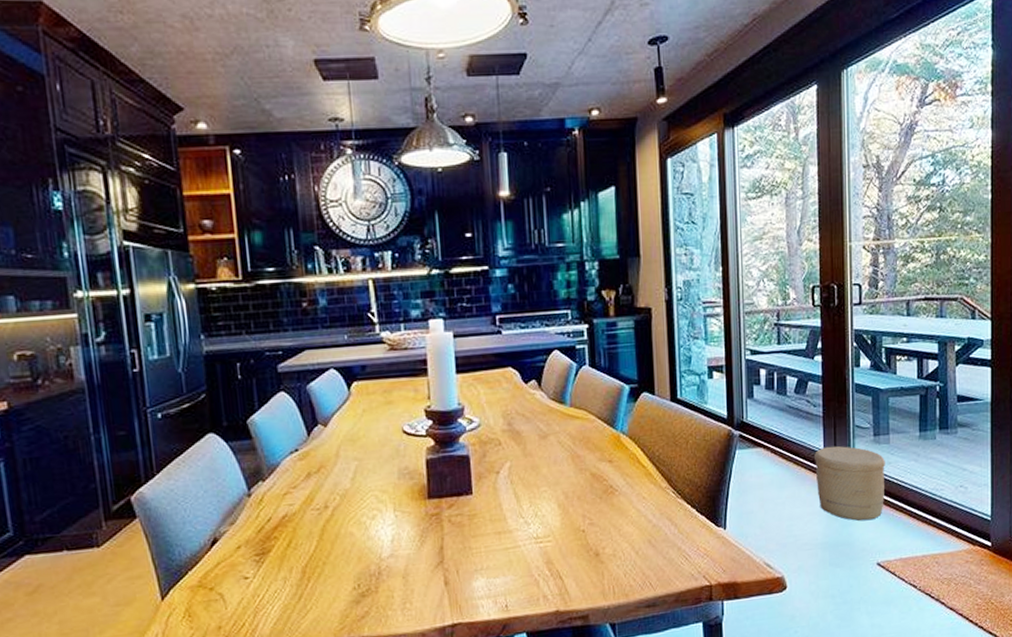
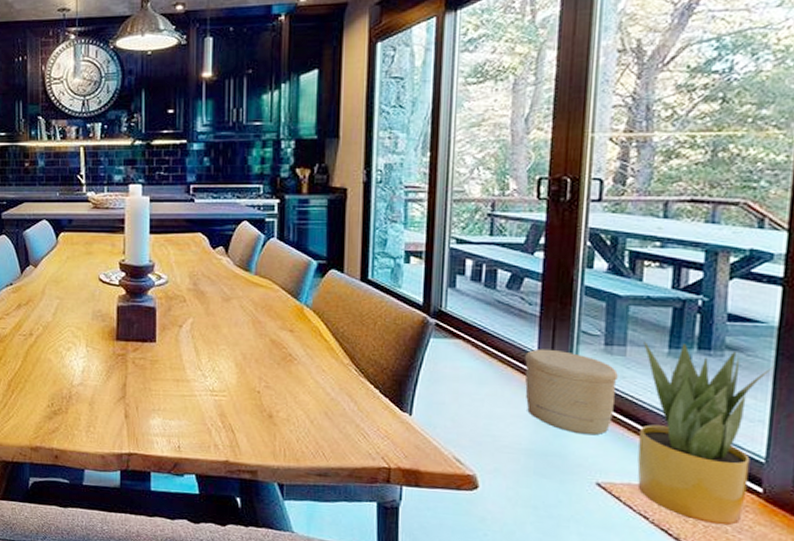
planter: none [901,426,991,581] -> present [637,341,775,526]

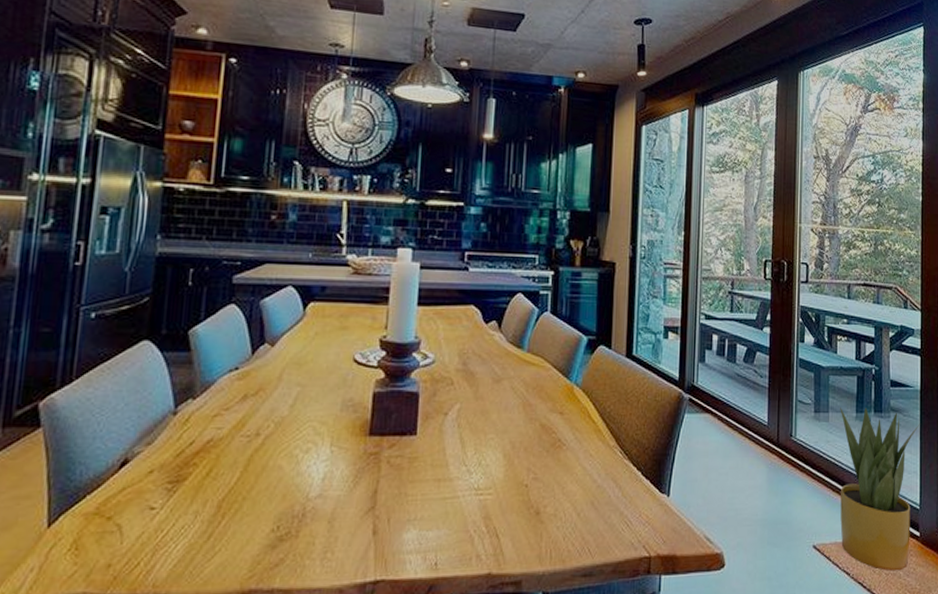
basket: present [525,348,618,436] -> none [759,419,824,499]

